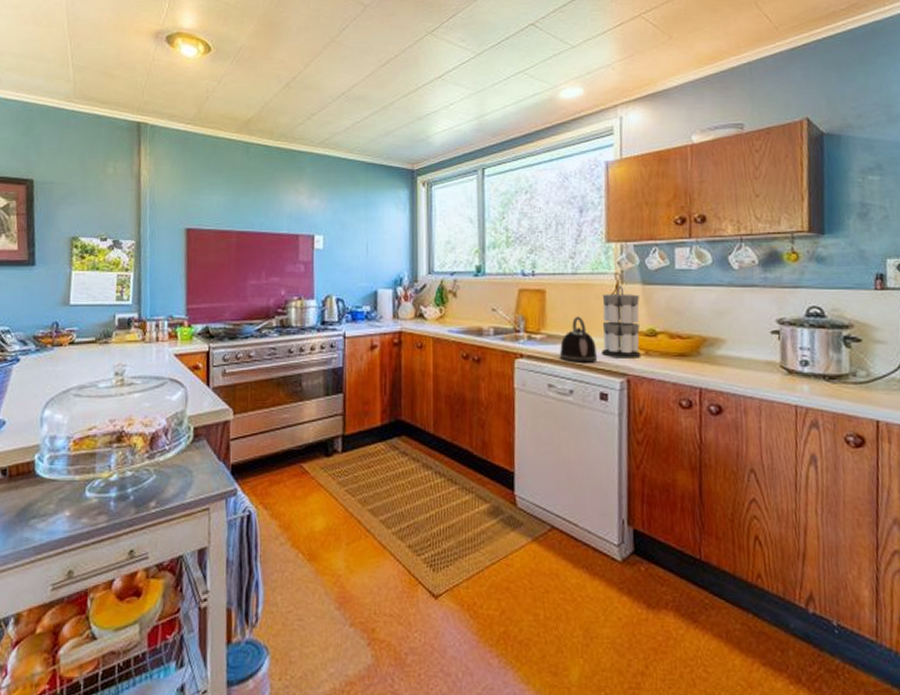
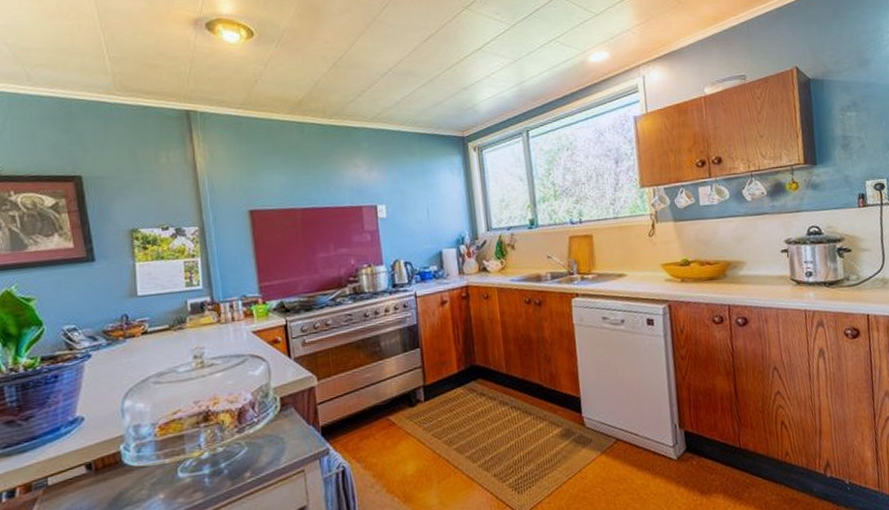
kettle: present [559,315,598,363] -> none [609,254,643,296]
spice rack: present [600,286,641,360] -> none [641,224,678,288]

